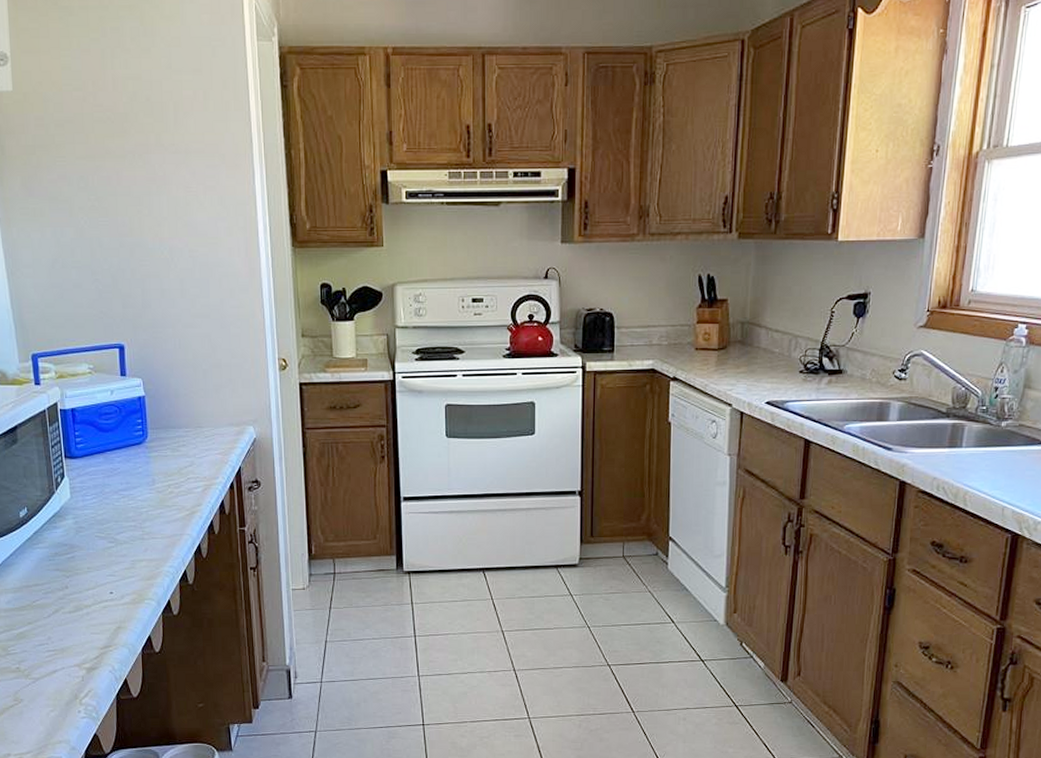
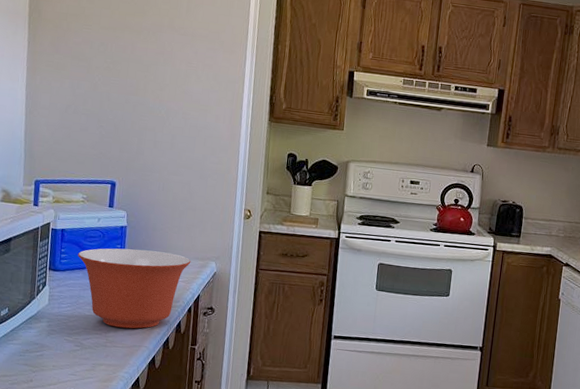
mixing bowl: none [94,422,225,516] -> present [78,248,191,329]

